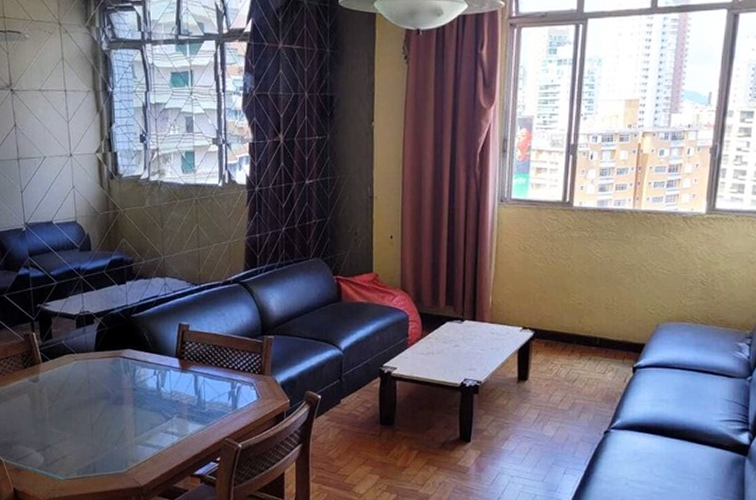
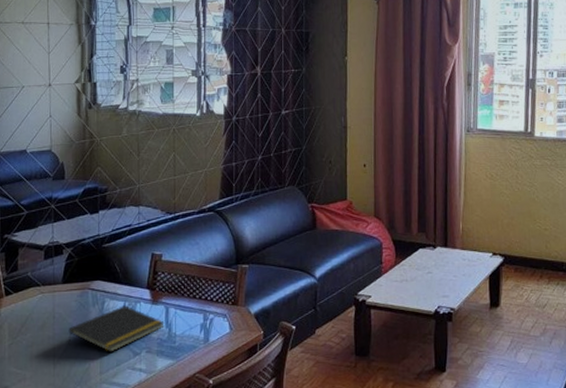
notepad: none [103,373,194,416] -> present [68,305,165,352]

